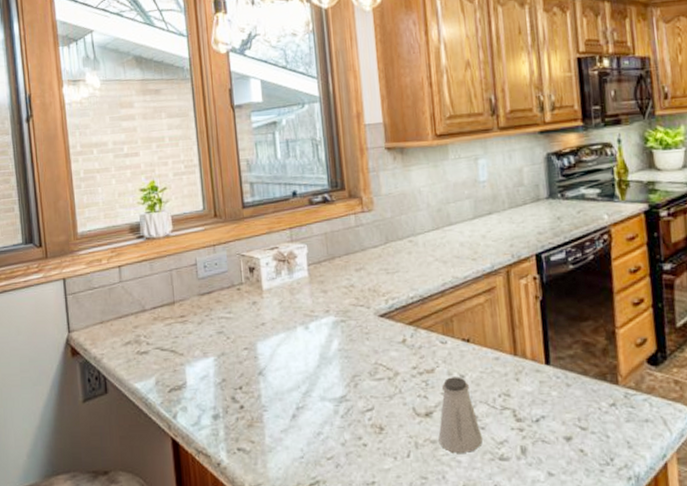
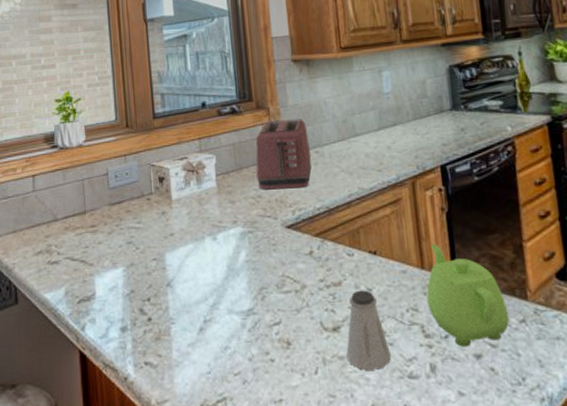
toaster: none [348,208,405,280] -> present [255,119,312,190]
teapot: none [519,331,600,430] -> present [426,244,510,347]

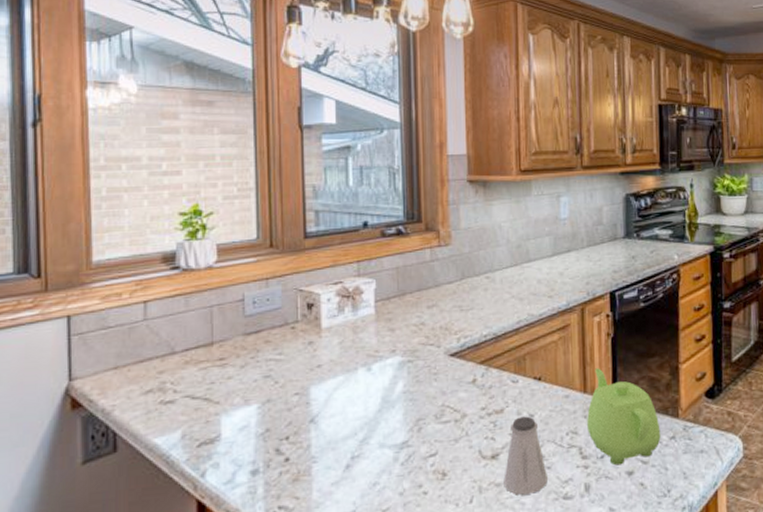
toaster: present [255,119,312,190] -> none [421,242,482,317]

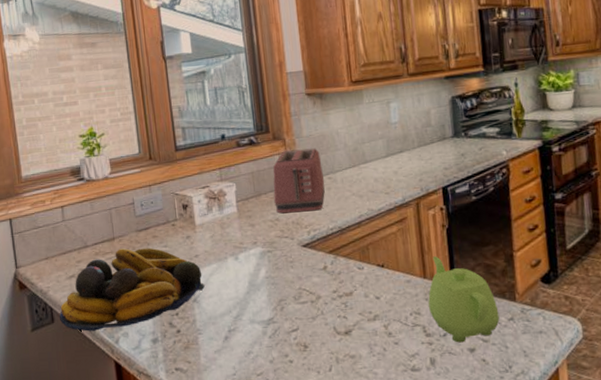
fruit bowl: none [126,355,326,463] -> present [60,248,205,331]
toaster: none [421,242,482,317] -> present [273,148,325,214]
saltshaker: present [503,416,548,495] -> none [357,298,396,366]

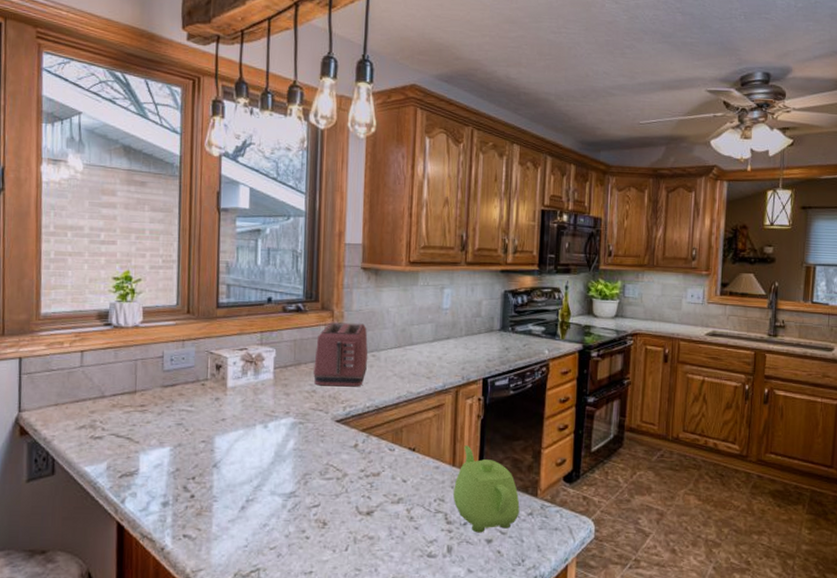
fruit bowl: present [60,248,205,331] -> none [62,403,228,488]

